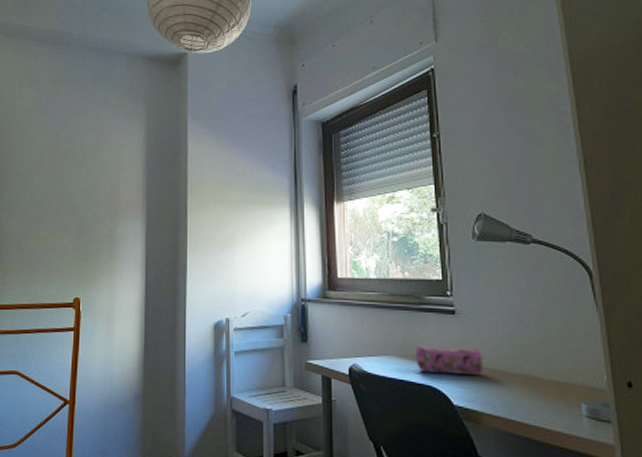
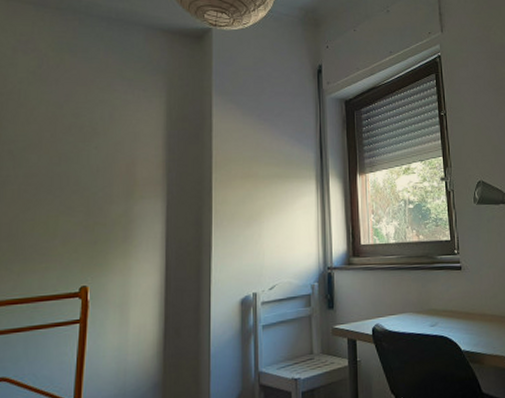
pencil case: present [415,345,484,375] -> none [430,297,485,324]

